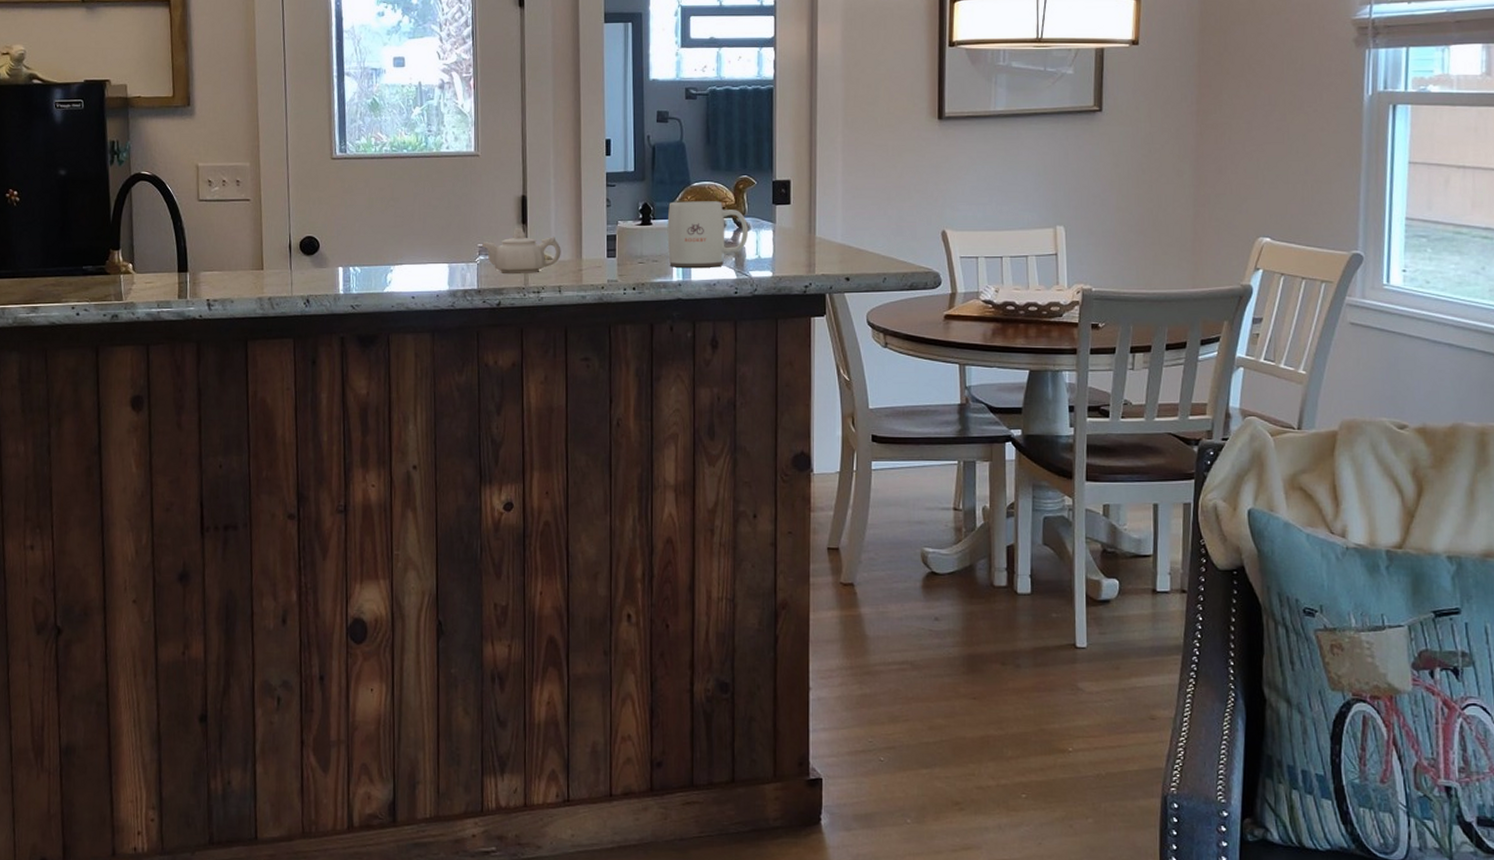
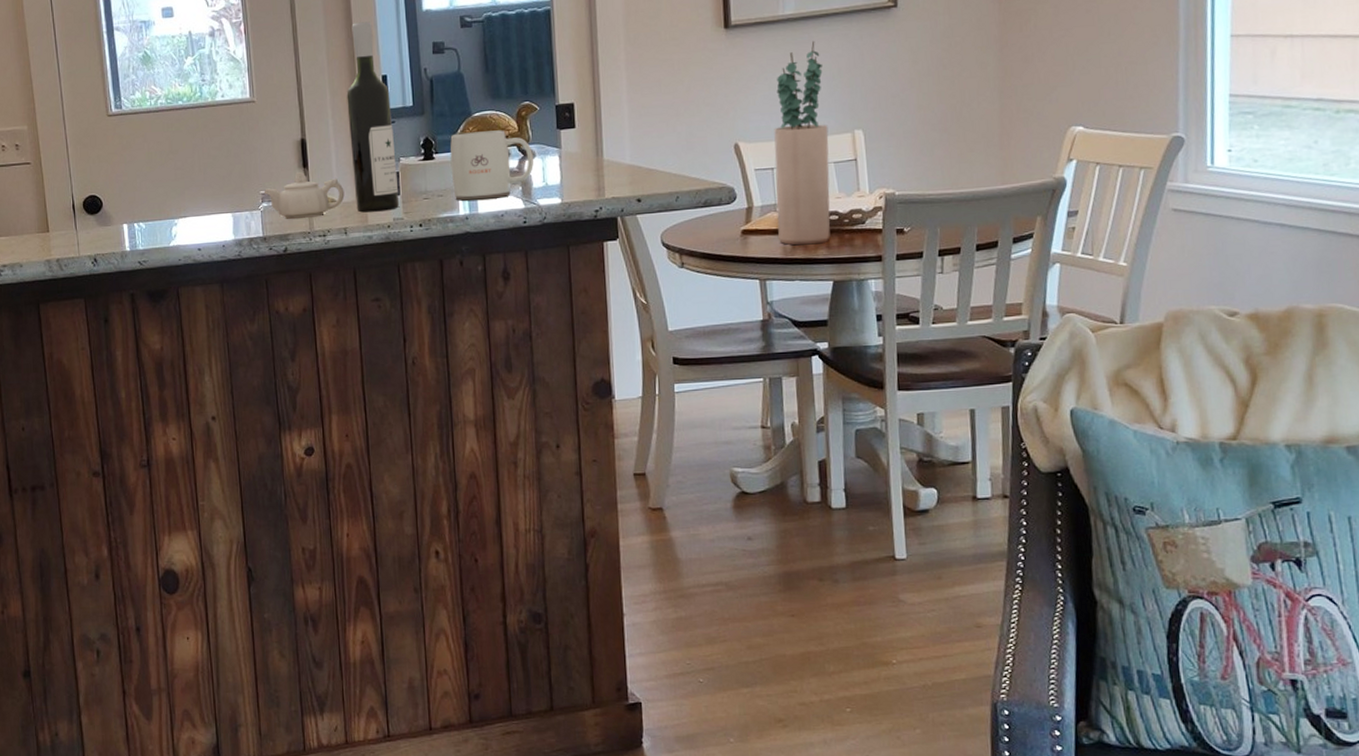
bottle: none [570,86,614,273] -> present [346,21,399,214]
vase: none [979,137,1032,334] -> present [774,40,831,246]

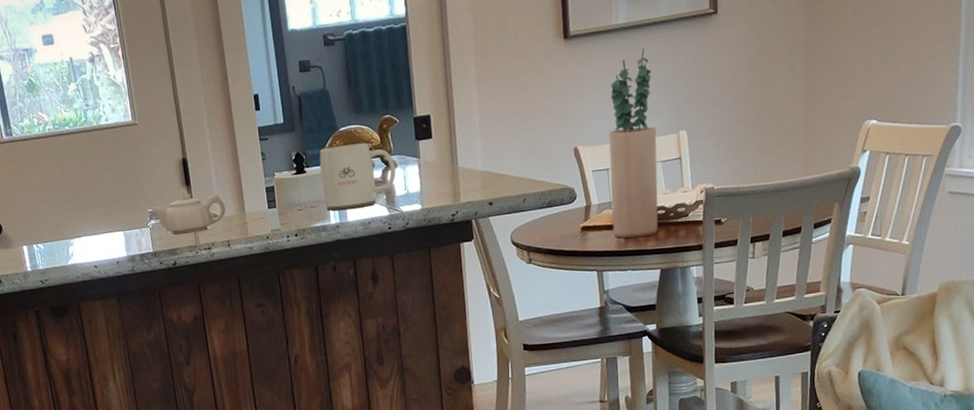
bottle: present [346,21,399,214] -> none [222,43,276,226]

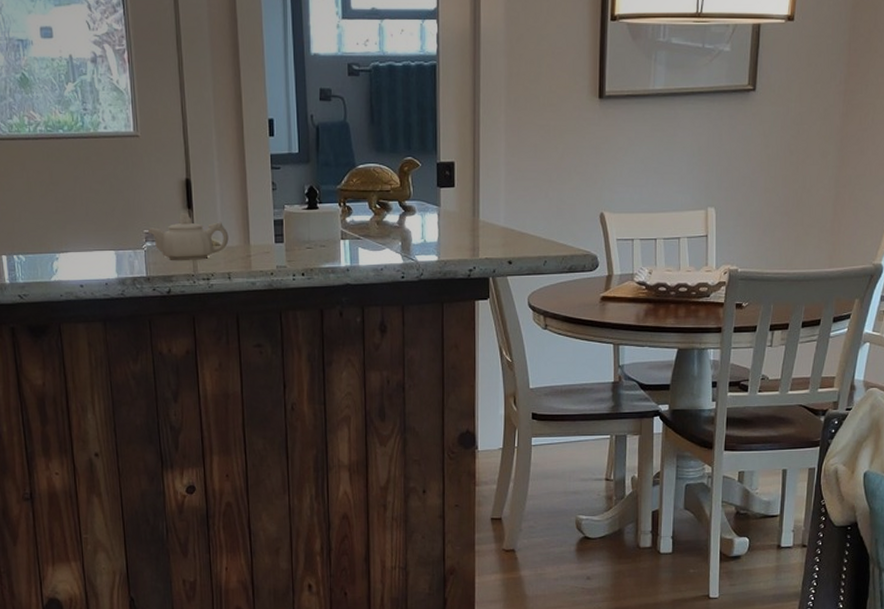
mug: present [319,142,396,211] -> none [333,184,414,252]
vase: present [609,48,659,239] -> none [633,117,685,314]

